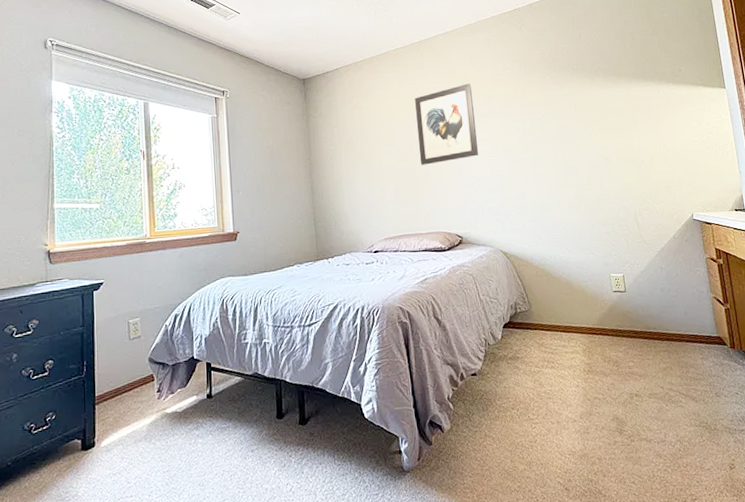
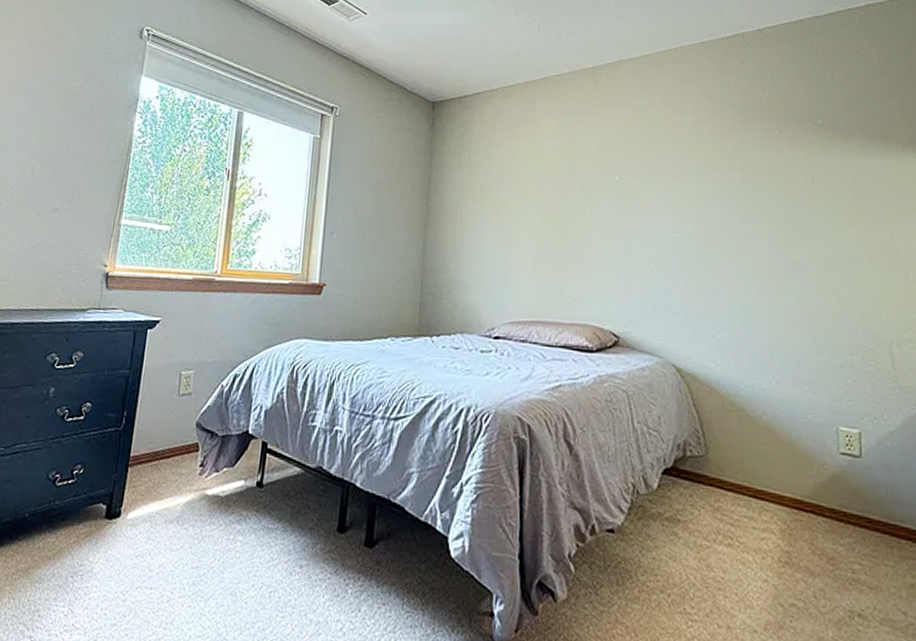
wall art: present [415,83,479,165] -> none [573,129,660,232]

